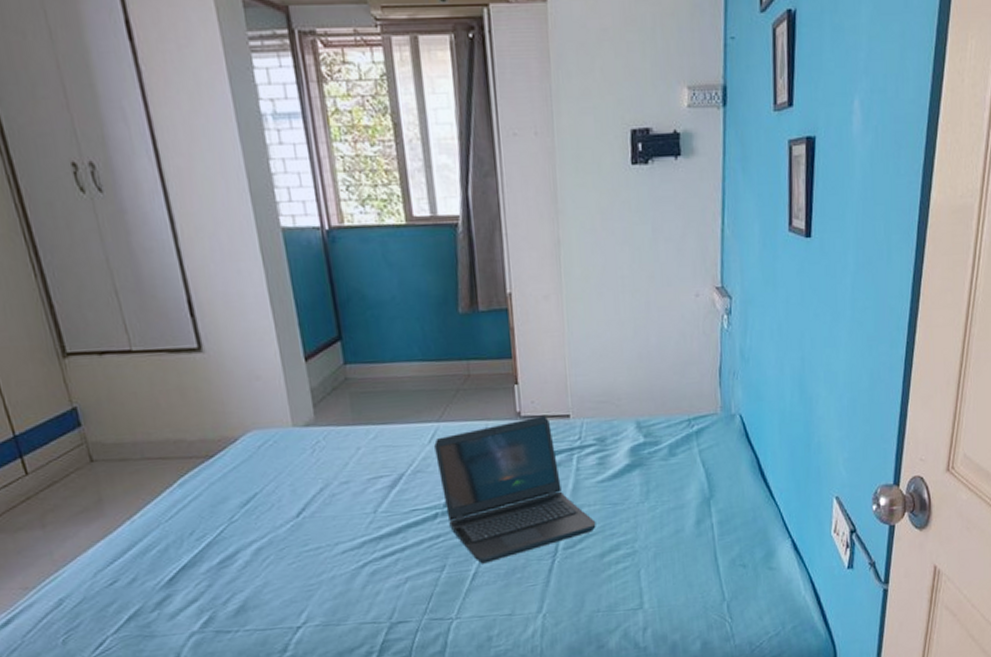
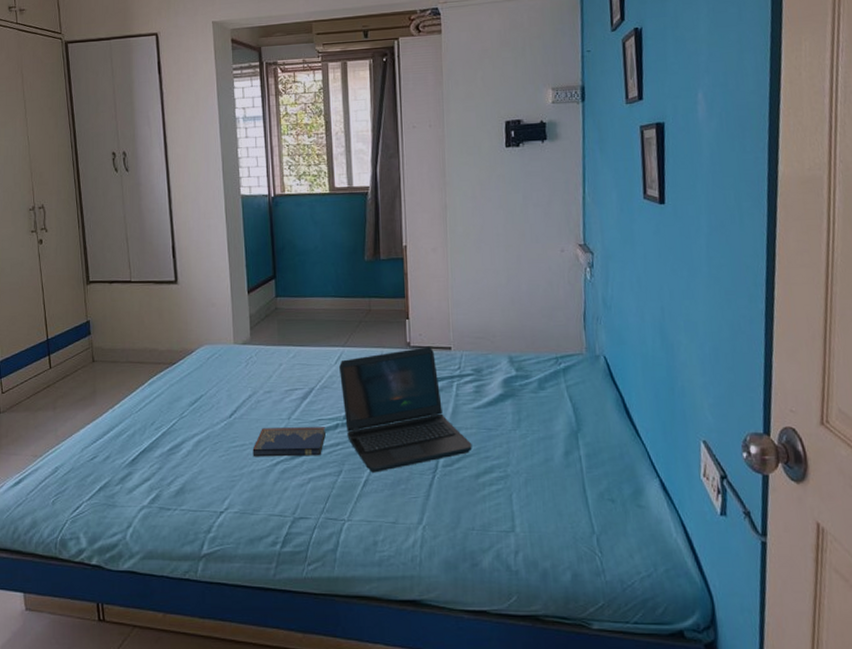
hardcover book: none [331,518,423,560] -> present [252,427,326,456]

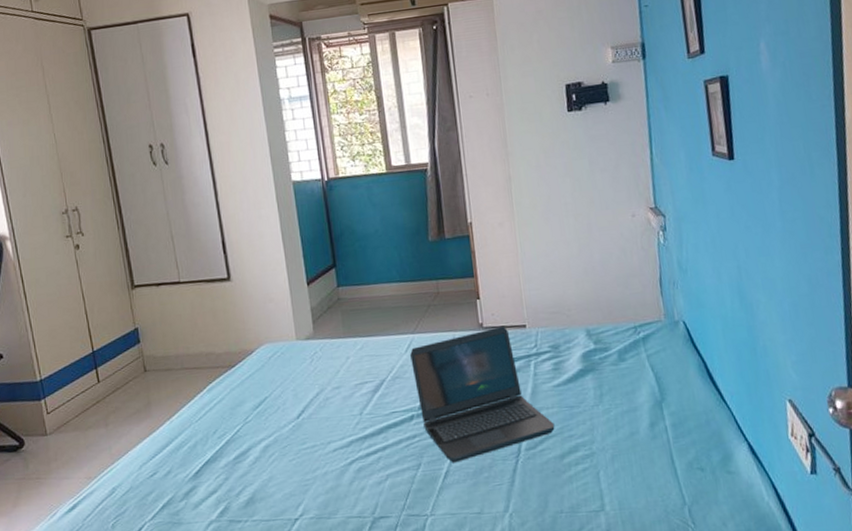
hardcover book: present [252,427,326,456] -> none [324,419,401,457]

